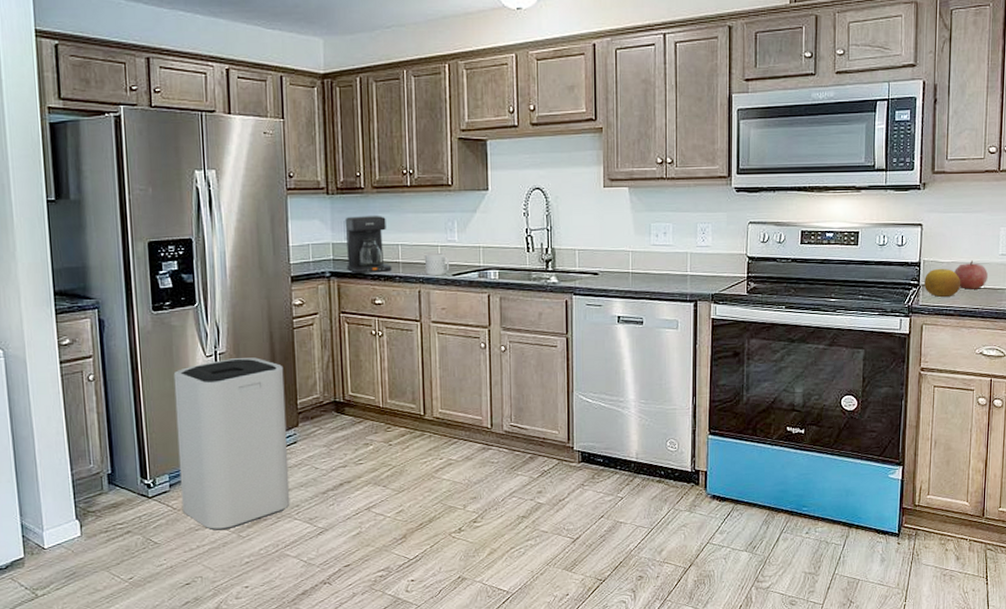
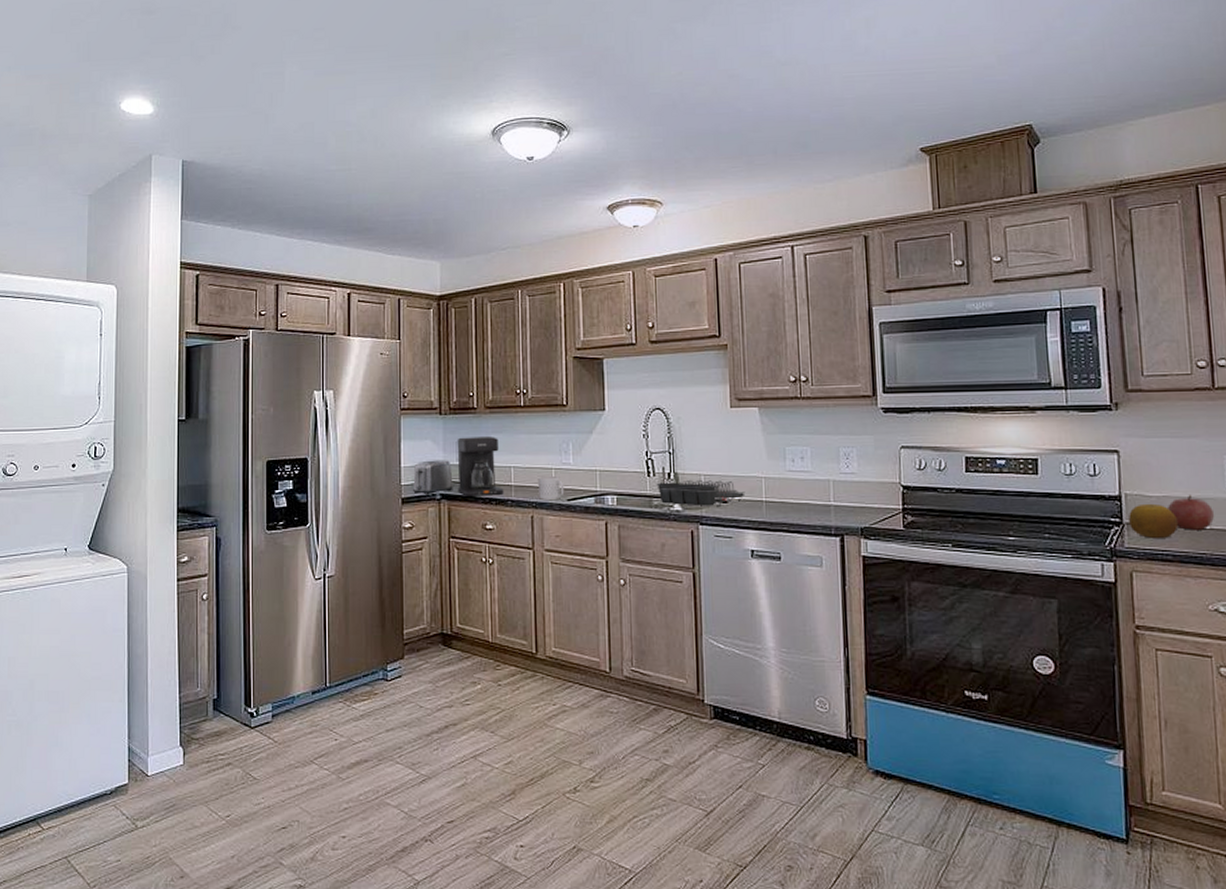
trash can: present [173,357,290,530] -> none [283,582,393,769]
toaster: none [302,239,342,273] -> present [413,460,453,495]
dish rack: none [535,254,614,279] -> present [656,479,745,508]

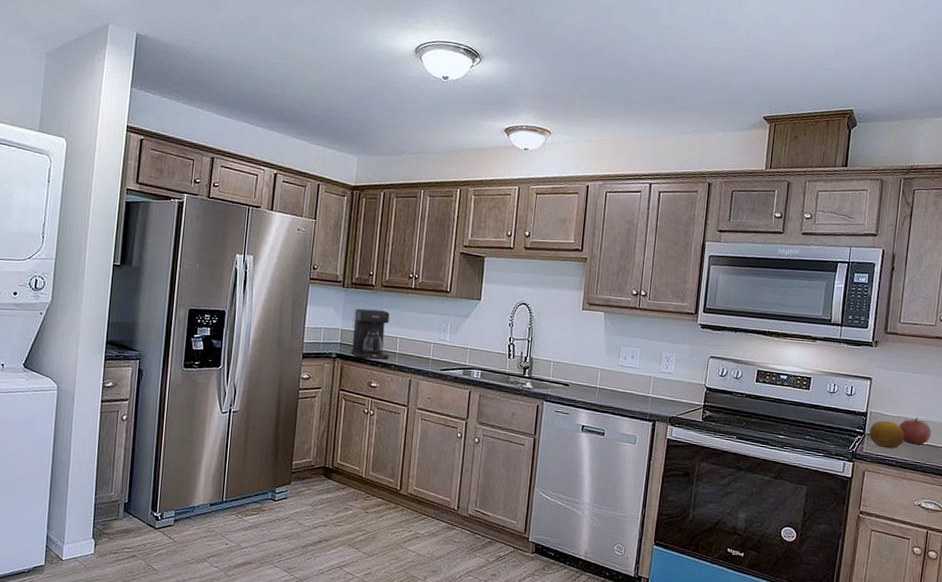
toaster: present [413,460,453,495] -> none [313,324,348,353]
mug: present [537,475,565,501] -> none [417,348,440,369]
dish rack: present [656,479,745,508] -> none [514,364,584,389]

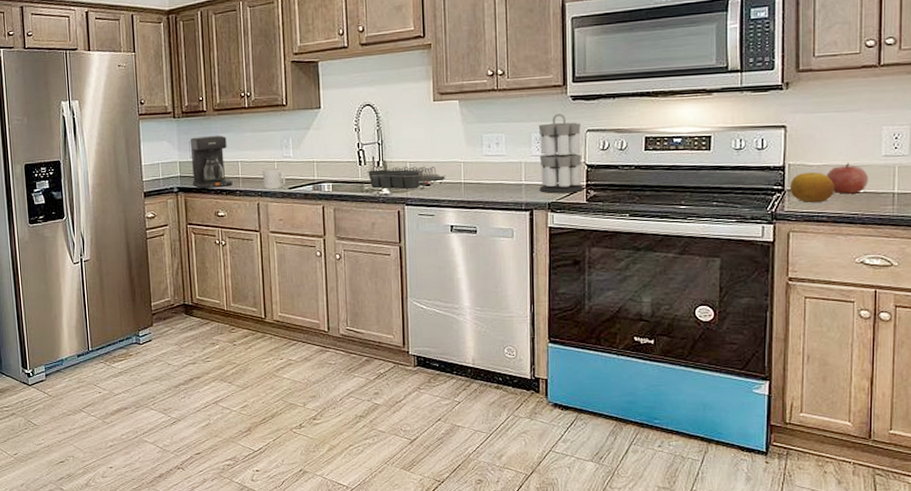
mug: none [417,348,440,369] -> present [262,167,286,190]
dish rack: none [514,364,584,389] -> present [367,166,446,190]
spice rack: none [663,338,705,411] -> present [538,113,584,194]

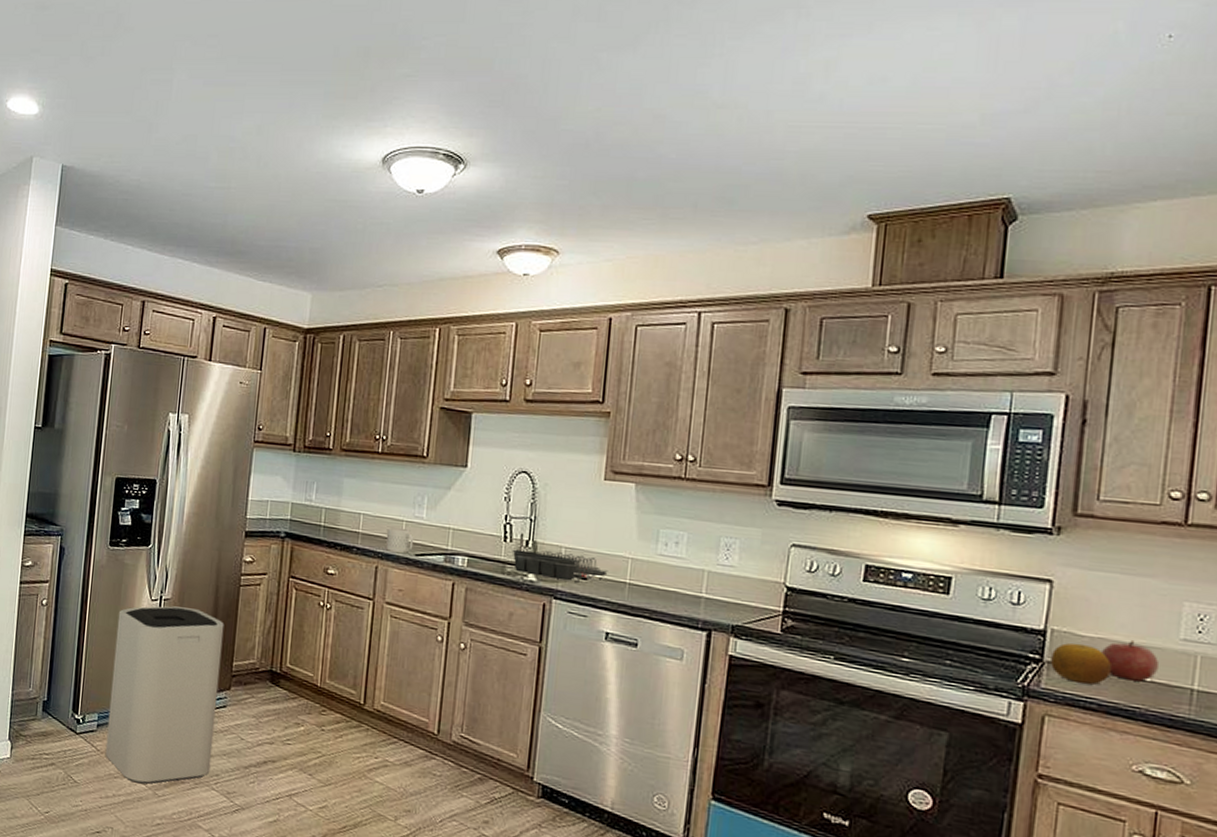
trash can: none [47,264,147,416] -> present [105,606,224,784]
coffee maker: present [190,136,233,190] -> none [303,477,351,542]
spice rack: present [538,113,584,194] -> none [723,519,784,619]

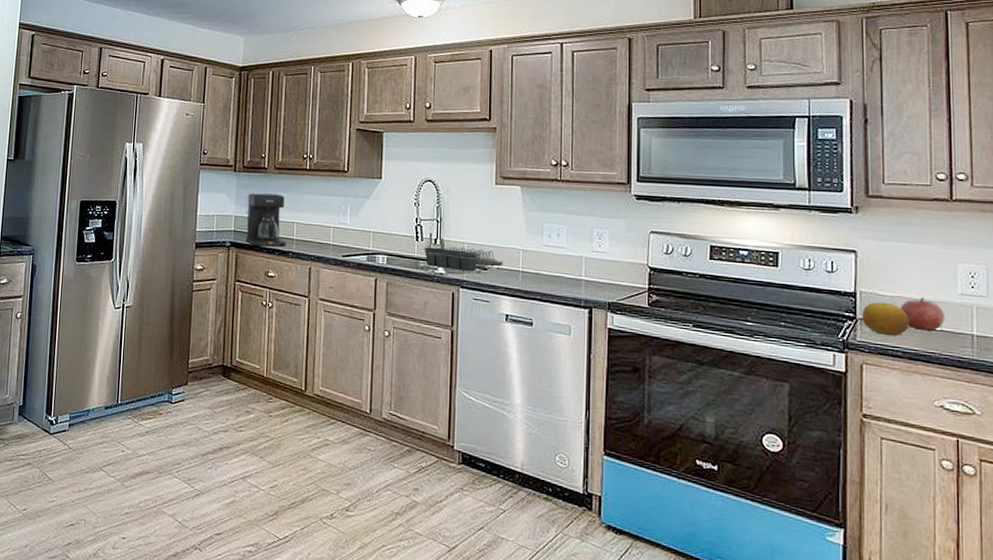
trash can: present [105,606,224,784] -> none [76,312,180,477]
coffee maker: none [303,477,351,542] -> present [245,193,286,248]
mug: present [386,527,414,554] -> none [316,233,341,256]

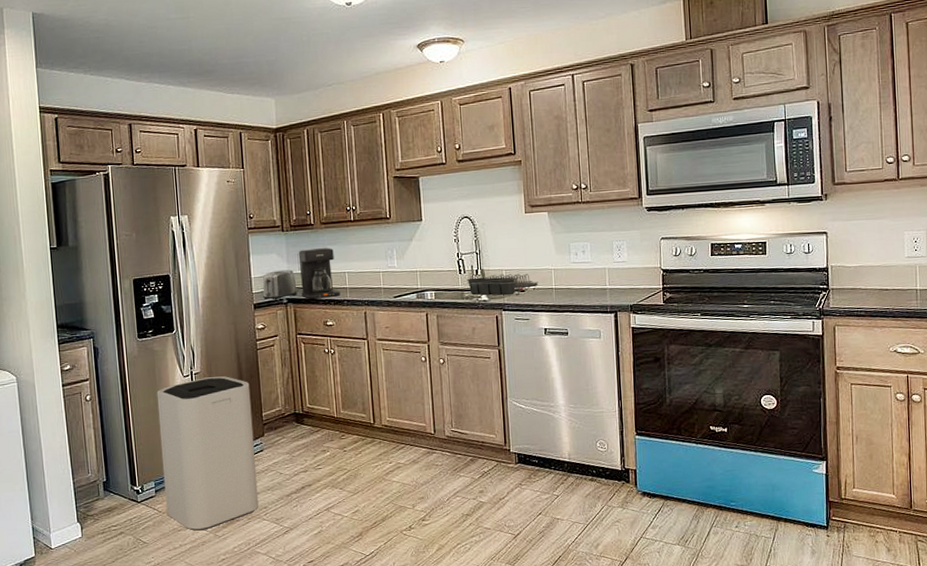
trash can: none [76,312,180,477] -> present [156,376,259,531]
toaster: none [206,211,242,242] -> present [262,269,298,300]
fruit: present [862,301,910,335] -> none [833,272,870,299]
fruit: present [901,296,944,331] -> none [862,263,896,291]

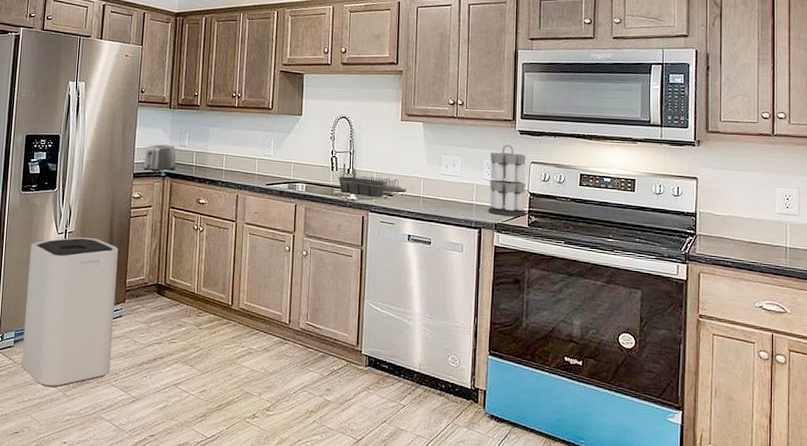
coffee maker: present [298,248,340,300] -> none [179,128,216,177]
spice rack: none [619,223,661,297] -> present [488,144,527,217]

